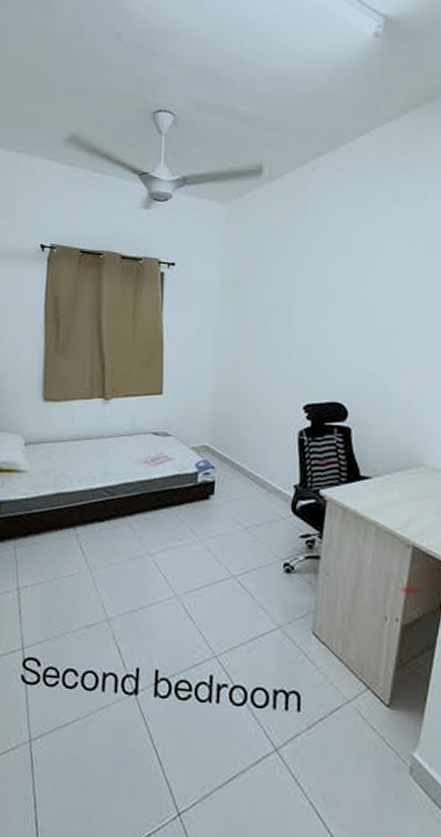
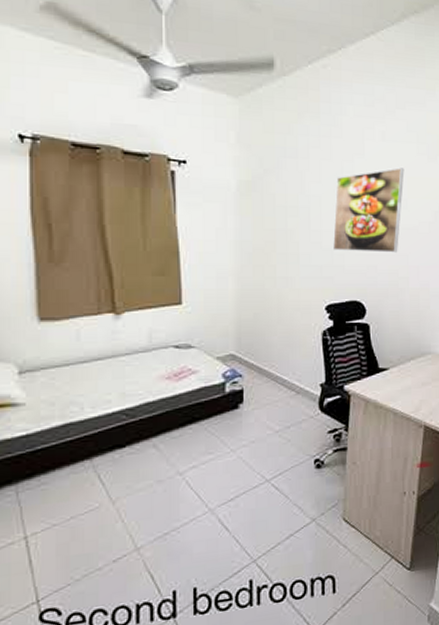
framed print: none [315,265,398,354] -> present [333,168,405,253]

